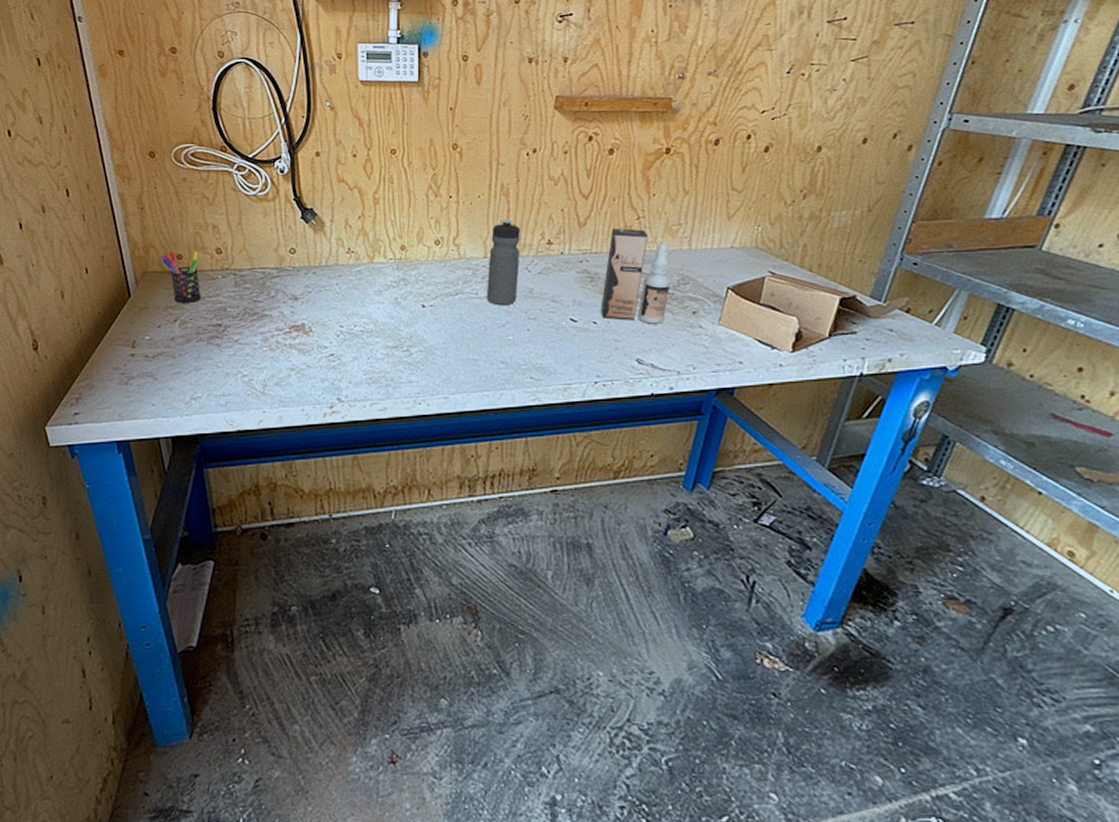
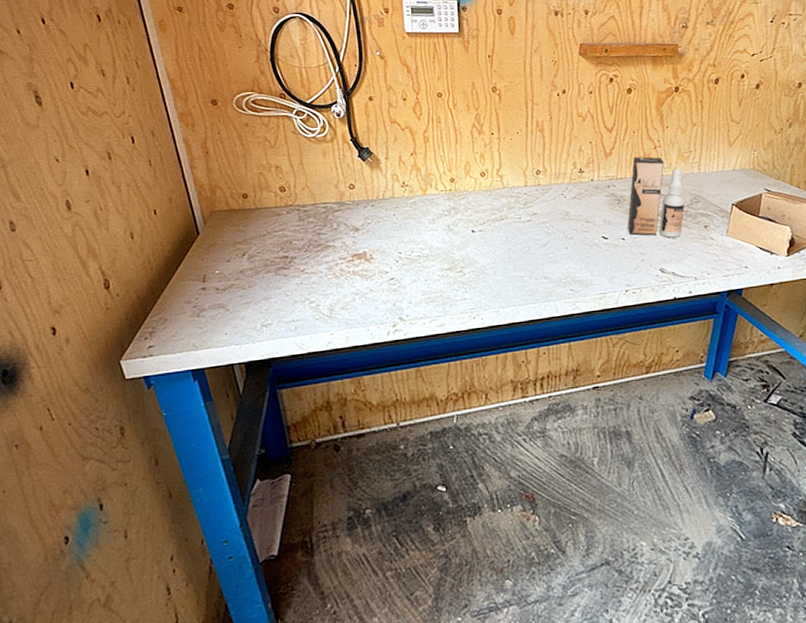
pen holder: present [161,250,202,303] -> none [227,189,268,239]
water bottle: present [486,219,521,306] -> none [528,152,556,228]

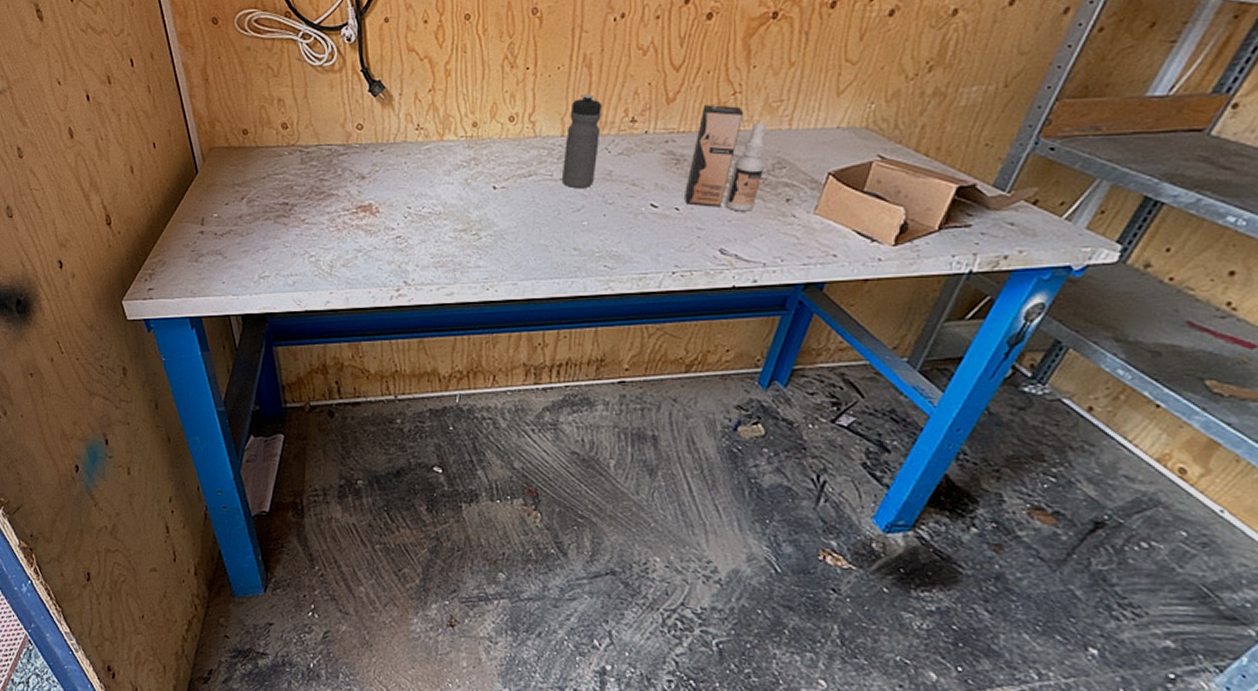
water bottle: none [528,152,556,228] -> present [561,94,603,189]

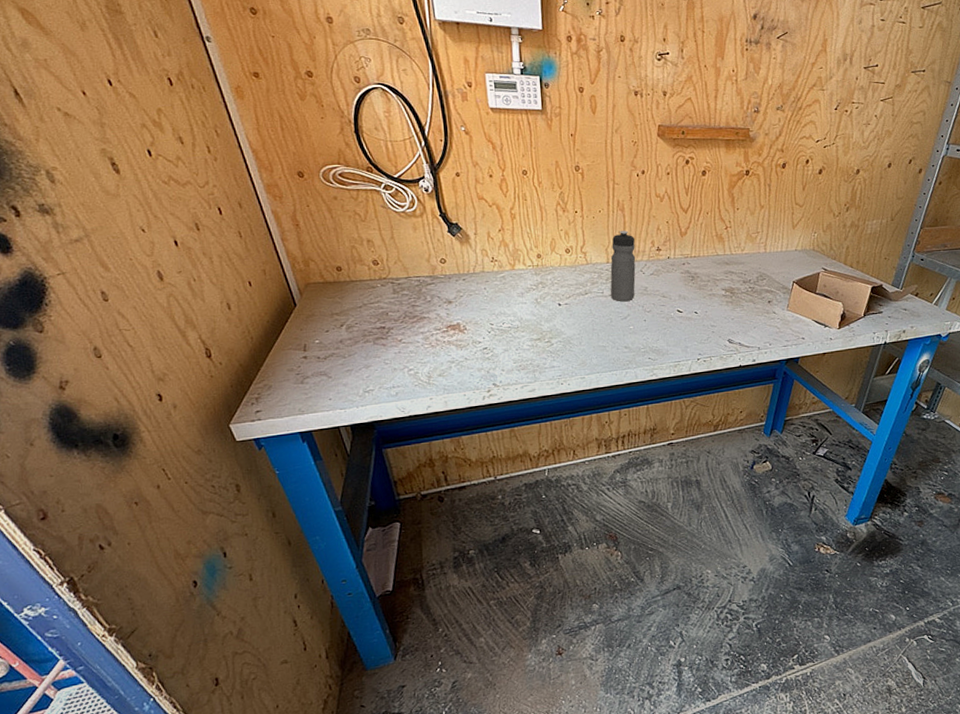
spray bottle: present [685,105,768,212] -> none [700,236,752,312]

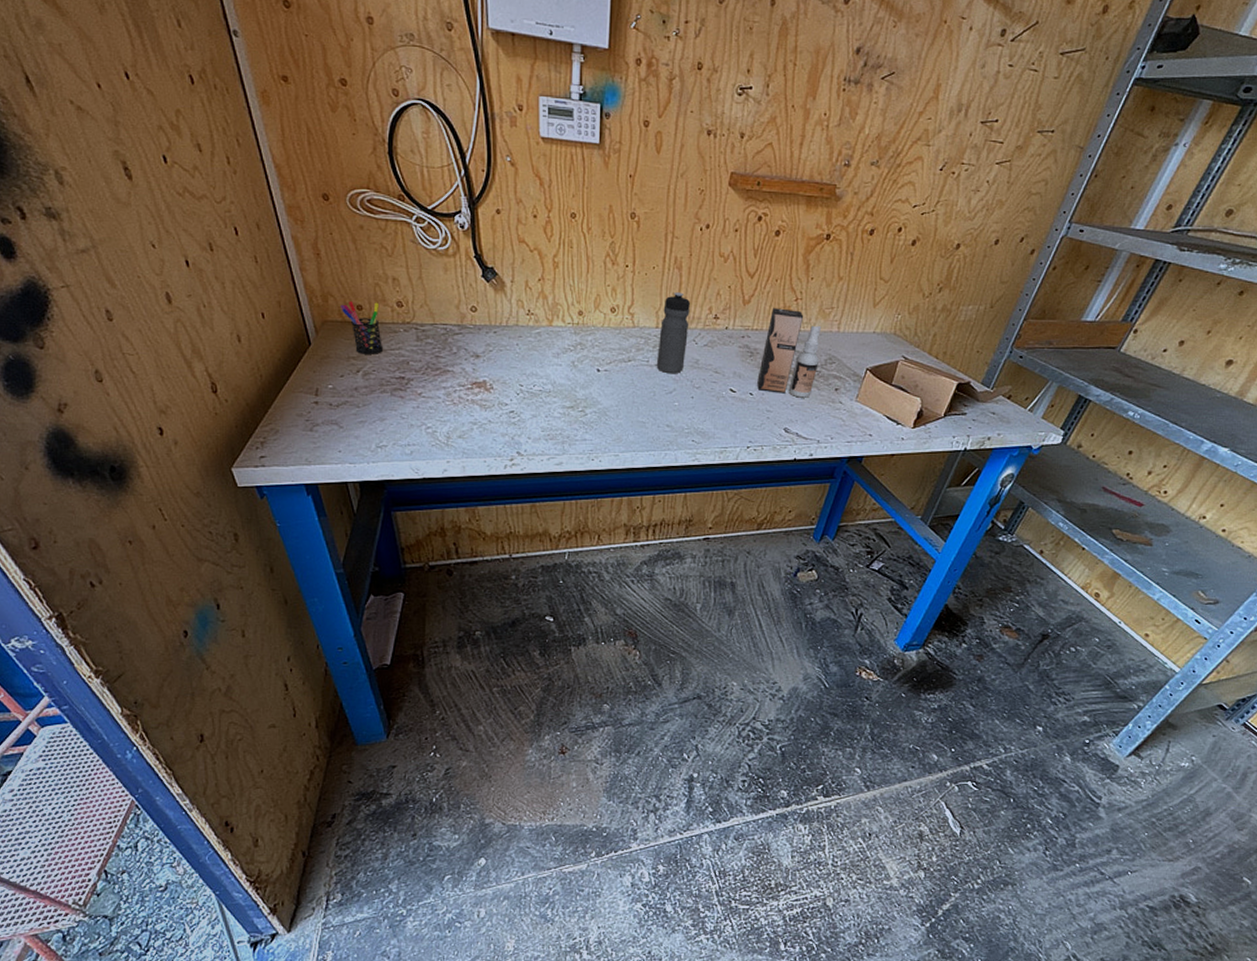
pen holder: none [321,263,364,310] -> present [341,301,384,354]
spray bottle: none [700,236,752,312] -> present [757,308,822,398]

